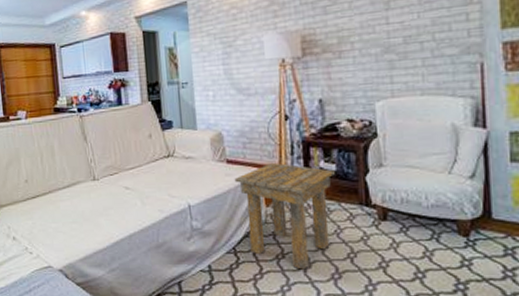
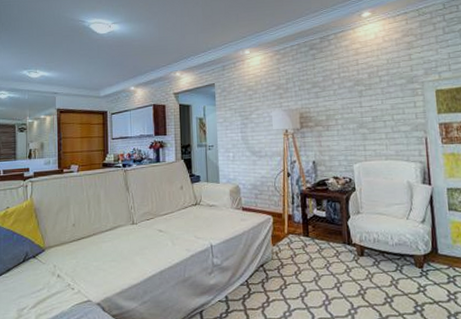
side table: present [234,162,335,270] -> none [248,210,325,298]

